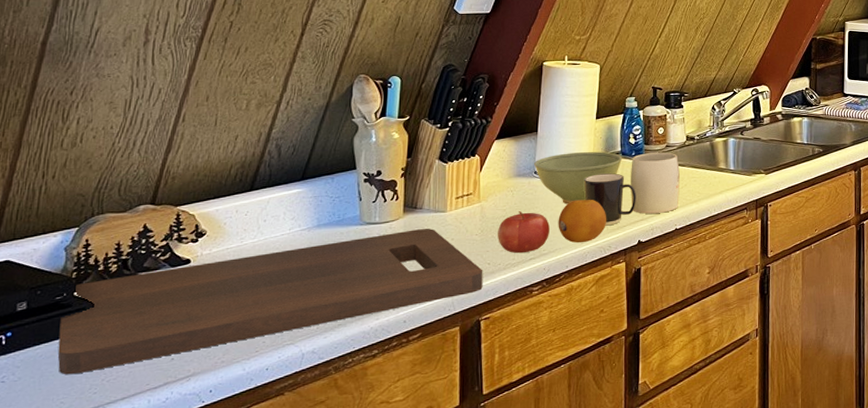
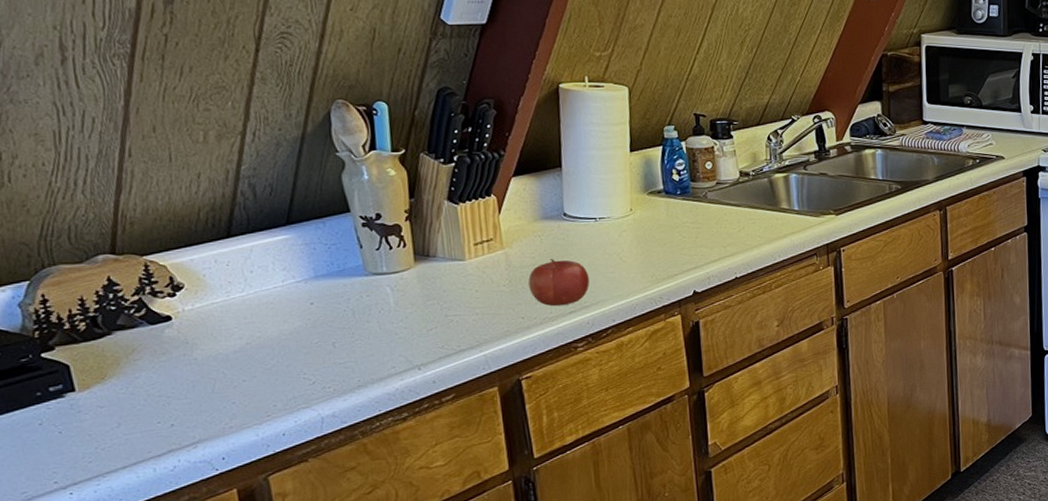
cutting board: present [57,229,483,375] -> none [31,279,519,444]
bowl: present [534,151,623,205] -> none [562,190,667,251]
fruit: present [558,199,607,243] -> none [597,244,655,294]
mug: present [583,173,636,226] -> none [622,215,687,275]
mug: present [630,152,680,214] -> none [677,190,738,261]

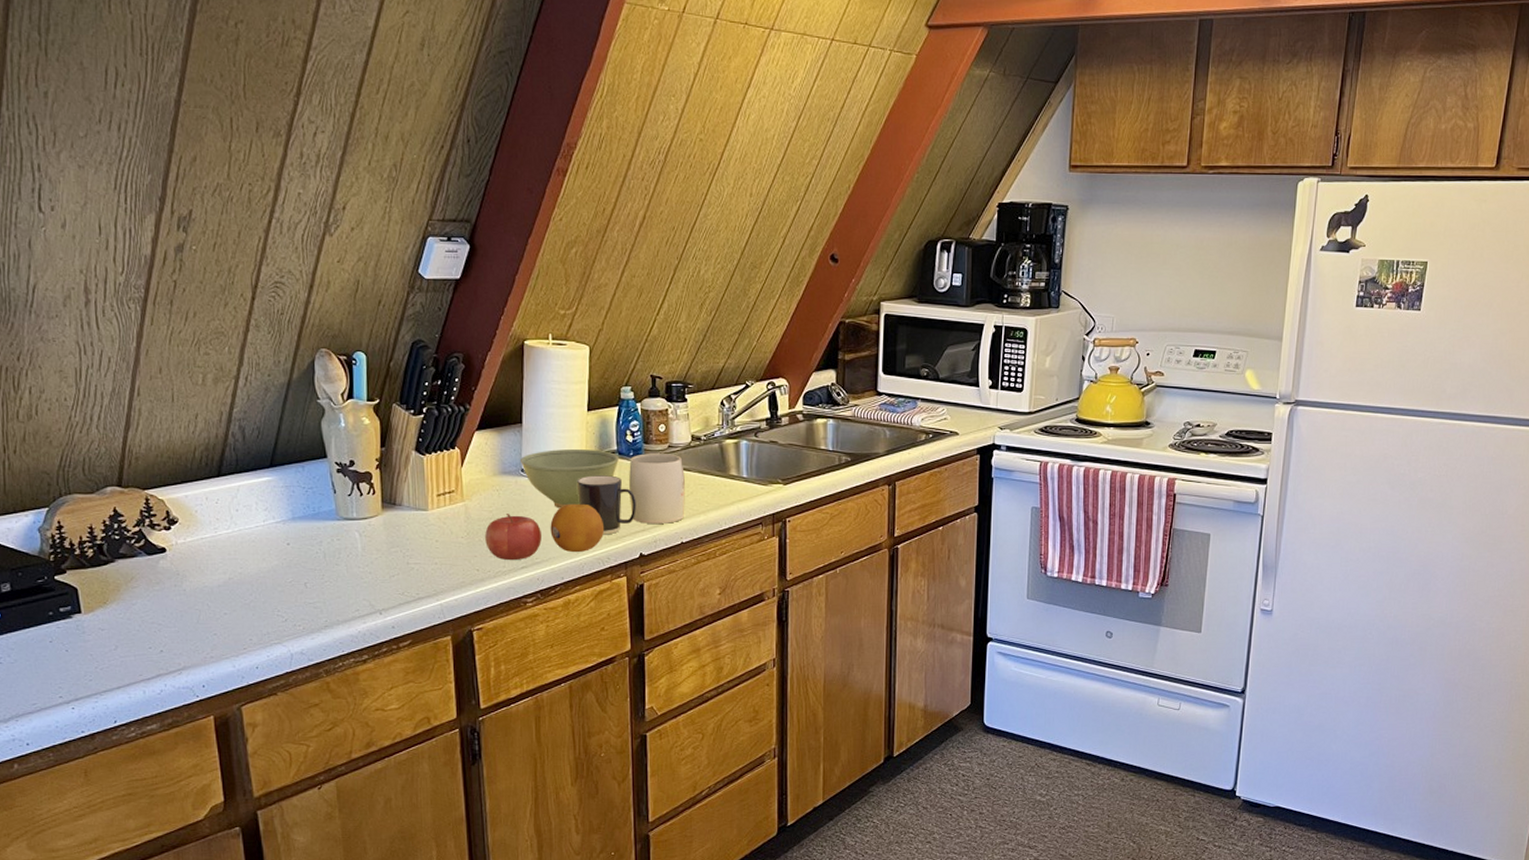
bowl: none [562,190,667,251] -> present [521,449,620,509]
fruit: none [597,244,655,294] -> present [550,503,605,553]
mug: none [622,215,687,275] -> present [576,475,637,535]
mug: none [677,190,738,261] -> present [628,454,685,524]

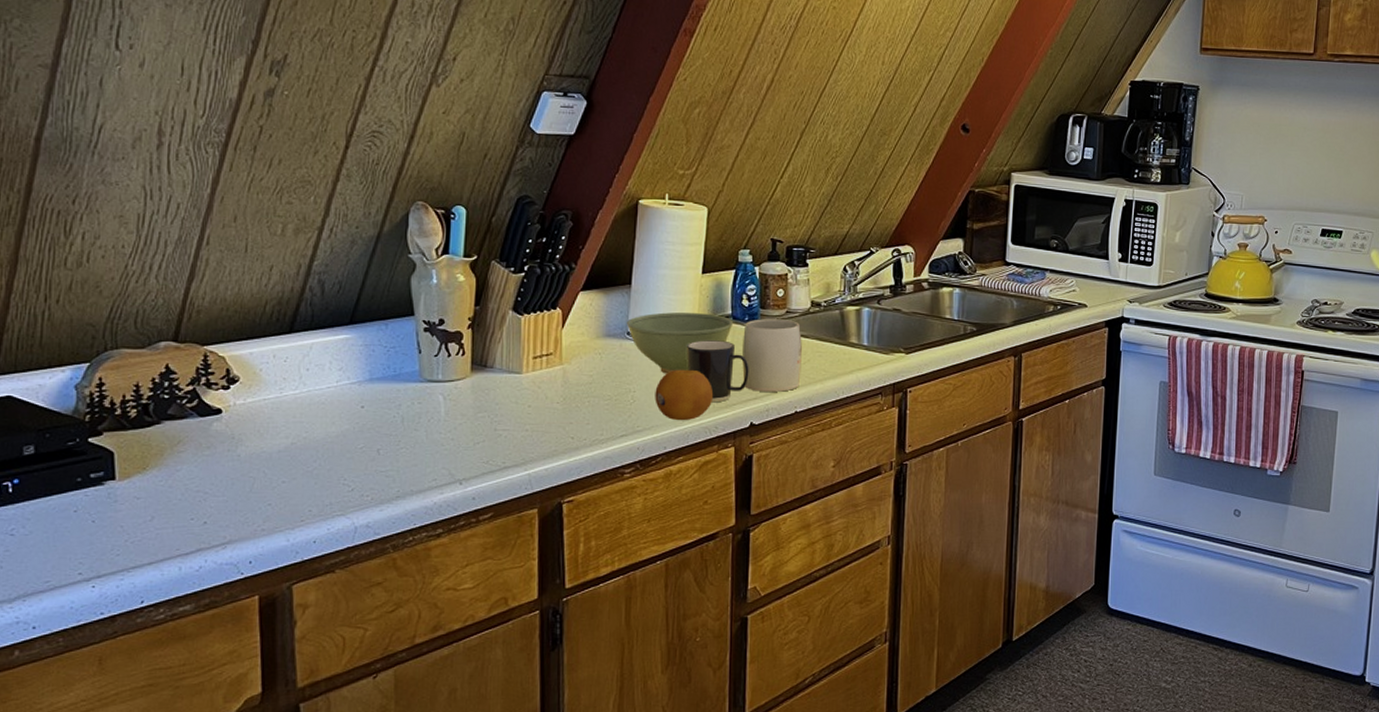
fruit: present [485,514,542,561] -> none [583,379,645,429]

